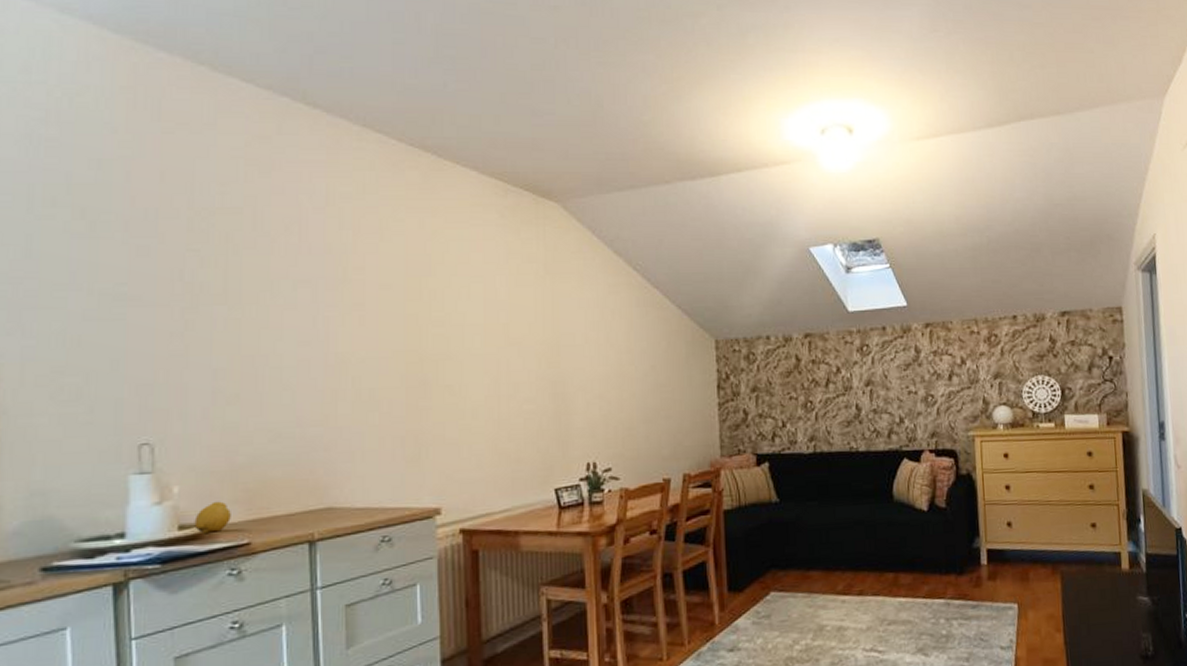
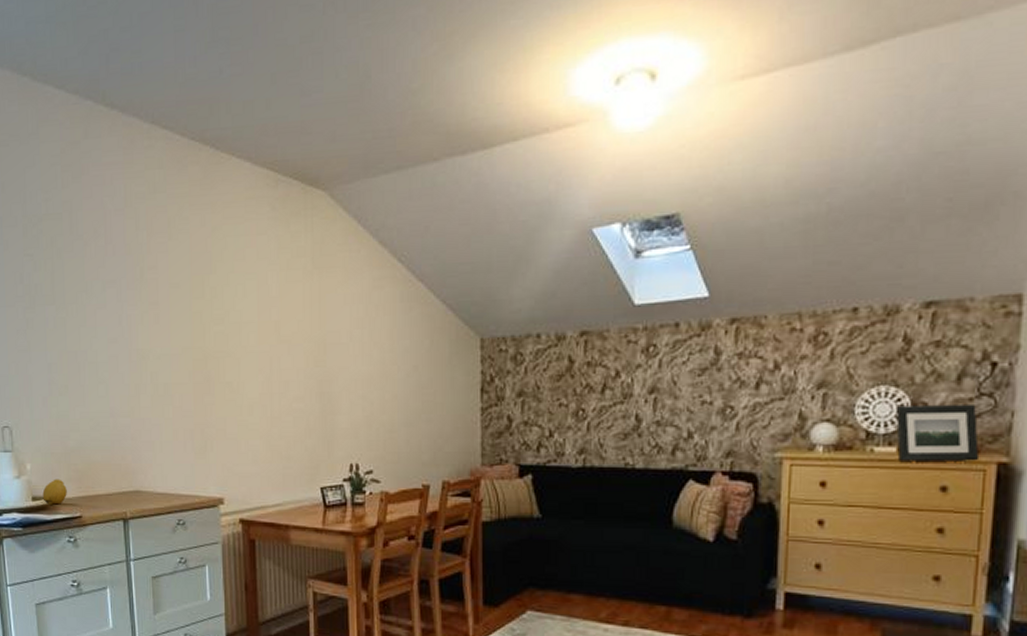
picture frame: none [1050,388,1110,434] -> present [895,405,980,461]

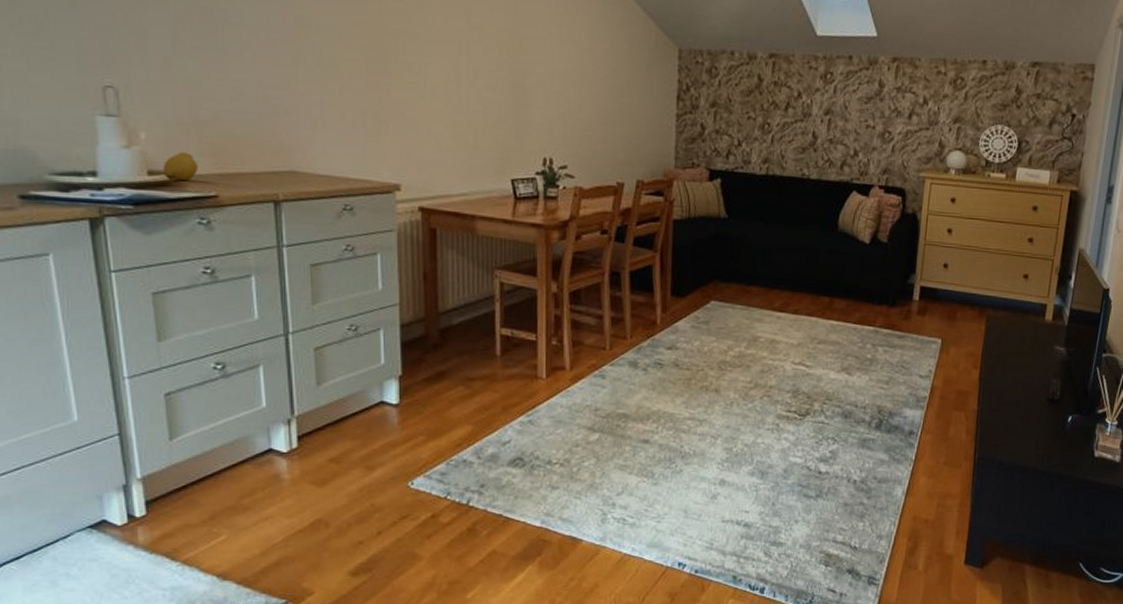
picture frame: present [895,405,980,461] -> none [1006,142,1060,189]

